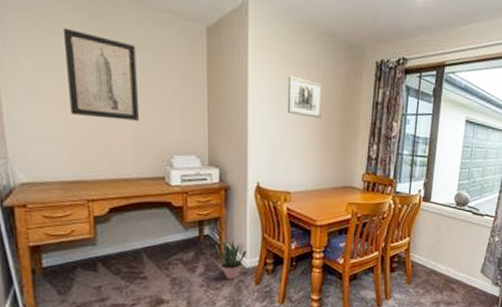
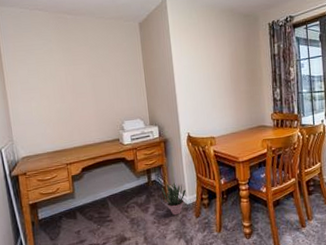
wall art: present [62,27,139,121] -> none [44,43,98,102]
wall art: present [287,75,323,119] -> none [201,46,231,76]

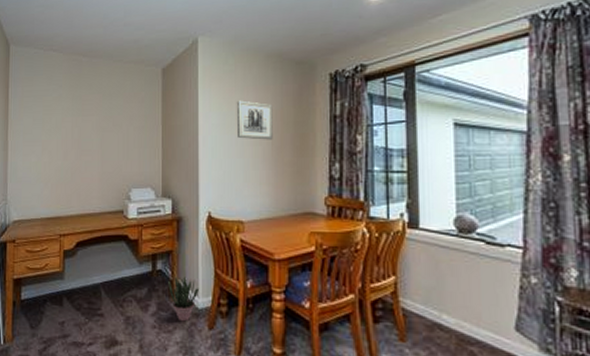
wall art: none [201,46,231,76] -> present [236,100,273,140]

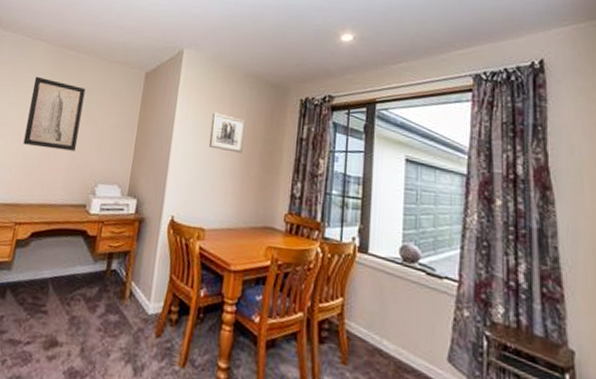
wall art: none [53,88,105,160] -> present [23,76,86,151]
potted plant: present [168,276,199,322] -> none [120,278,151,327]

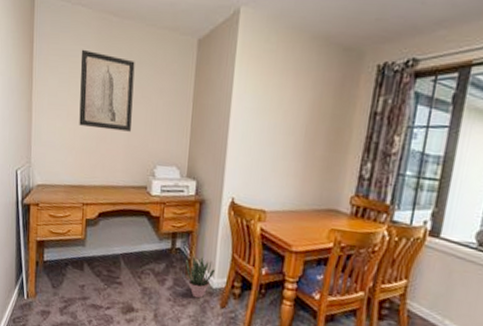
potted plant: none [120,278,151,327] -> present [185,255,215,299]
wall art: present [209,112,246,153] -> none [270,84,311,131]

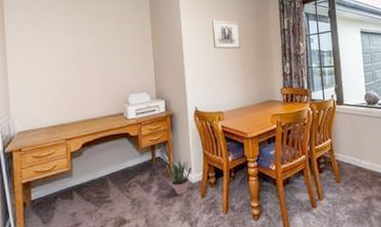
wall art: present [79,49,135,132] -> none [50,13,103,74]
wall art: none [270,84,311,131] -> present [211,20,241,49]

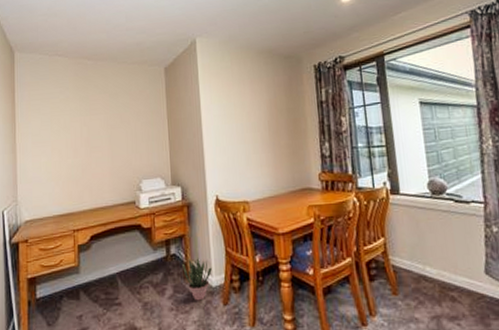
wall art: present [211,20,241,49] -> none [234,92,269,127]

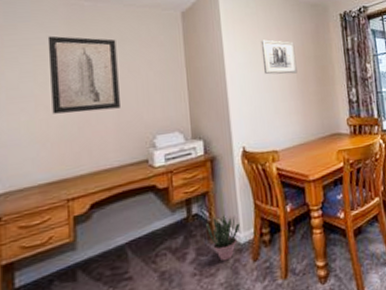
wall art: none [60,90,114,157] -> present [47,35,120,114]
wall art: none [234,92,269,127] -> present [260,39,297,75]

